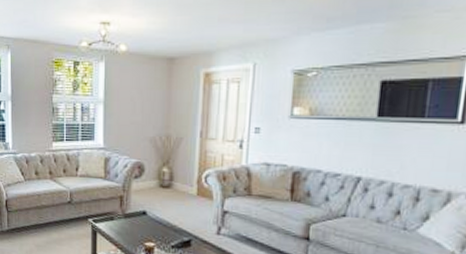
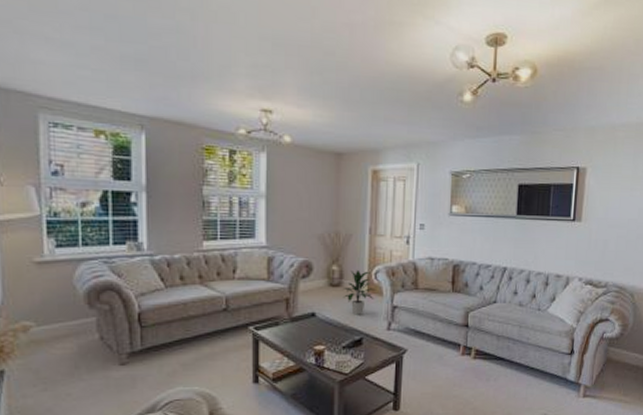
indoor plant: none [172,172,206,217] -> present [342,269,376,315]

